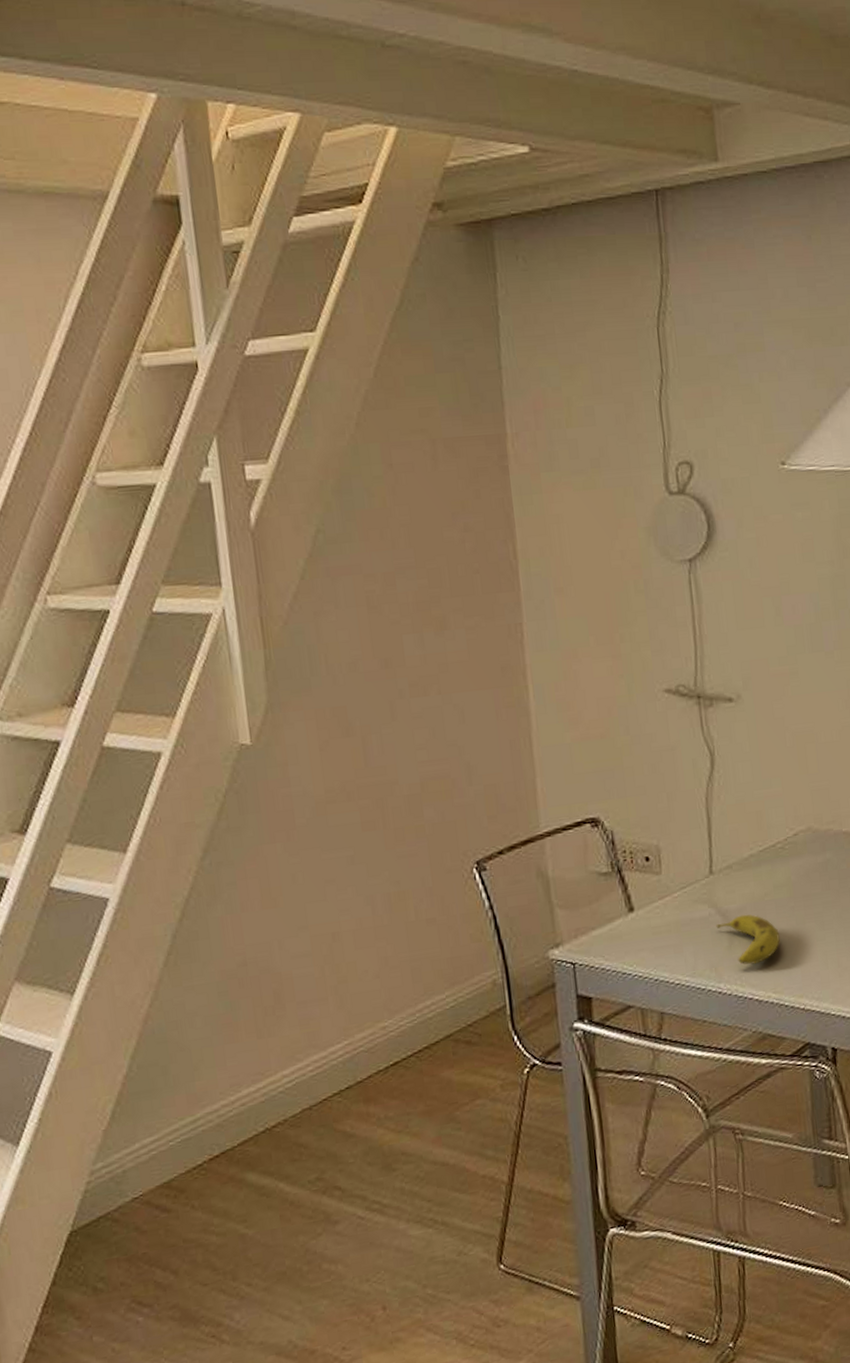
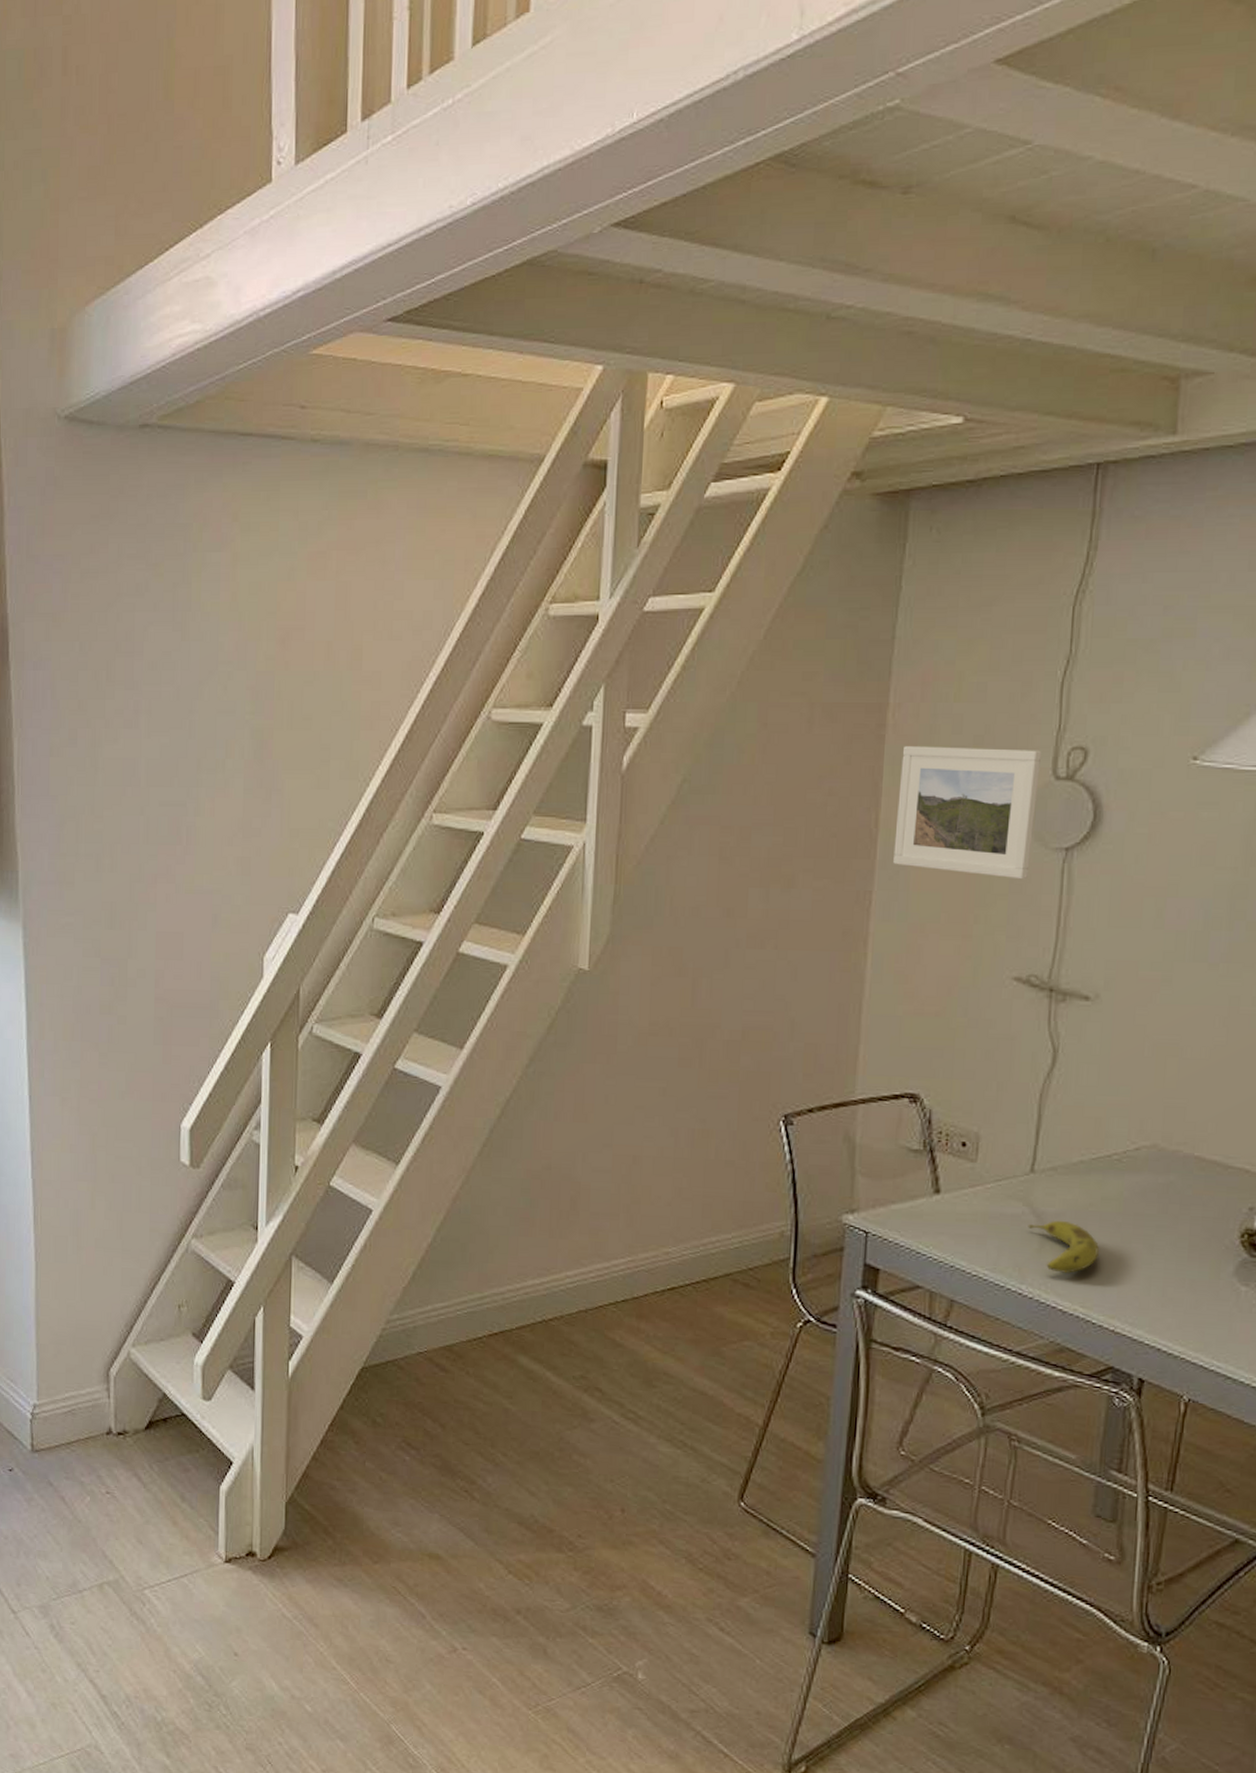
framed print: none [527,468,661,595] -> present [893,746,1042,880]

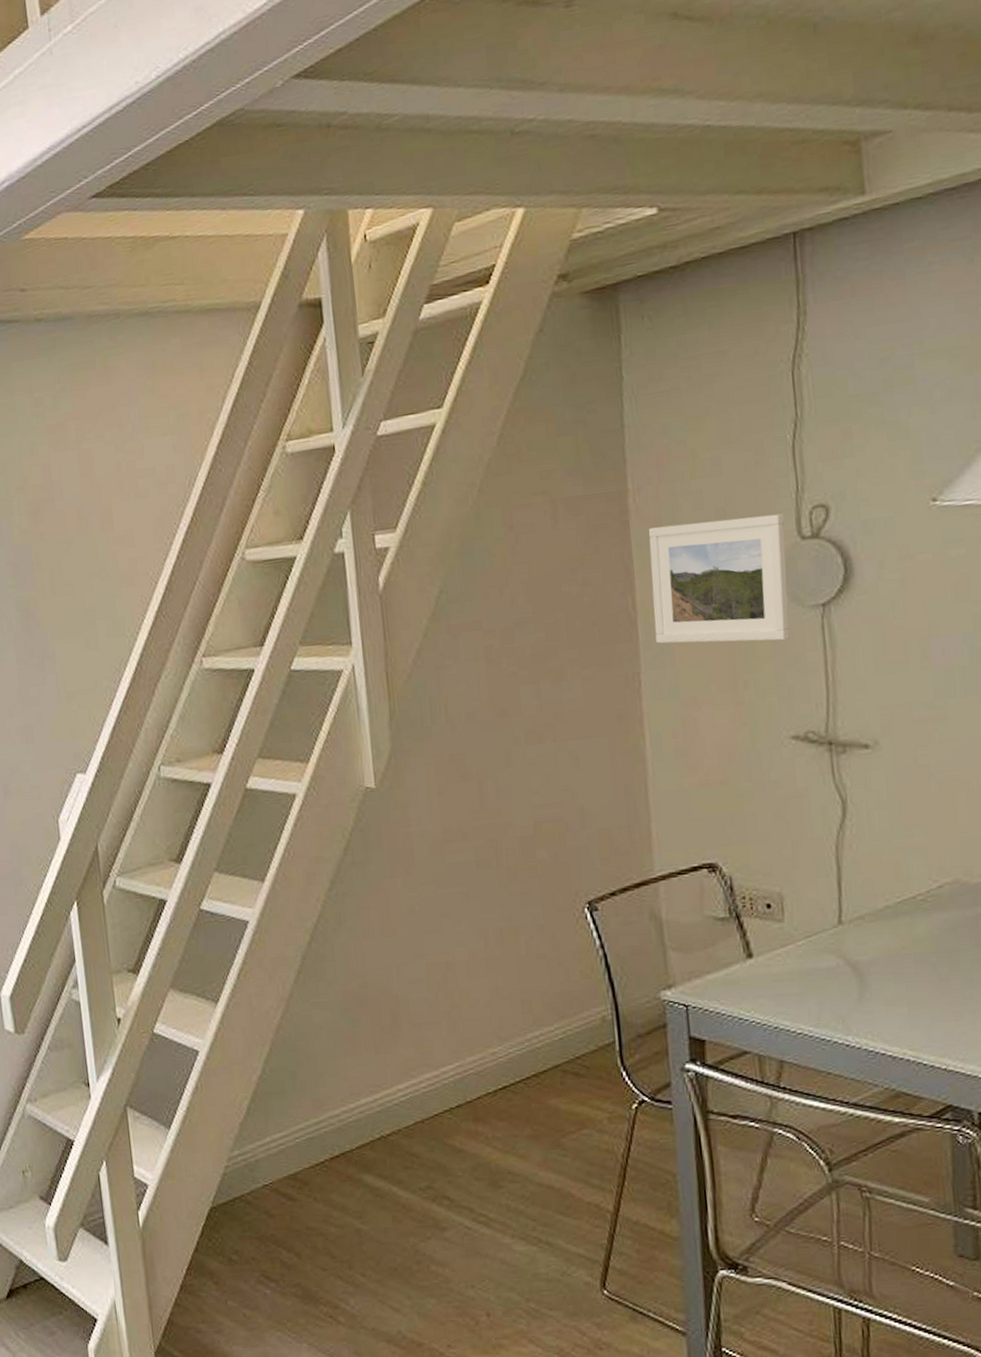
fruit: present [1028,1220,1099,1273] -> none [844,967,919,1019]

